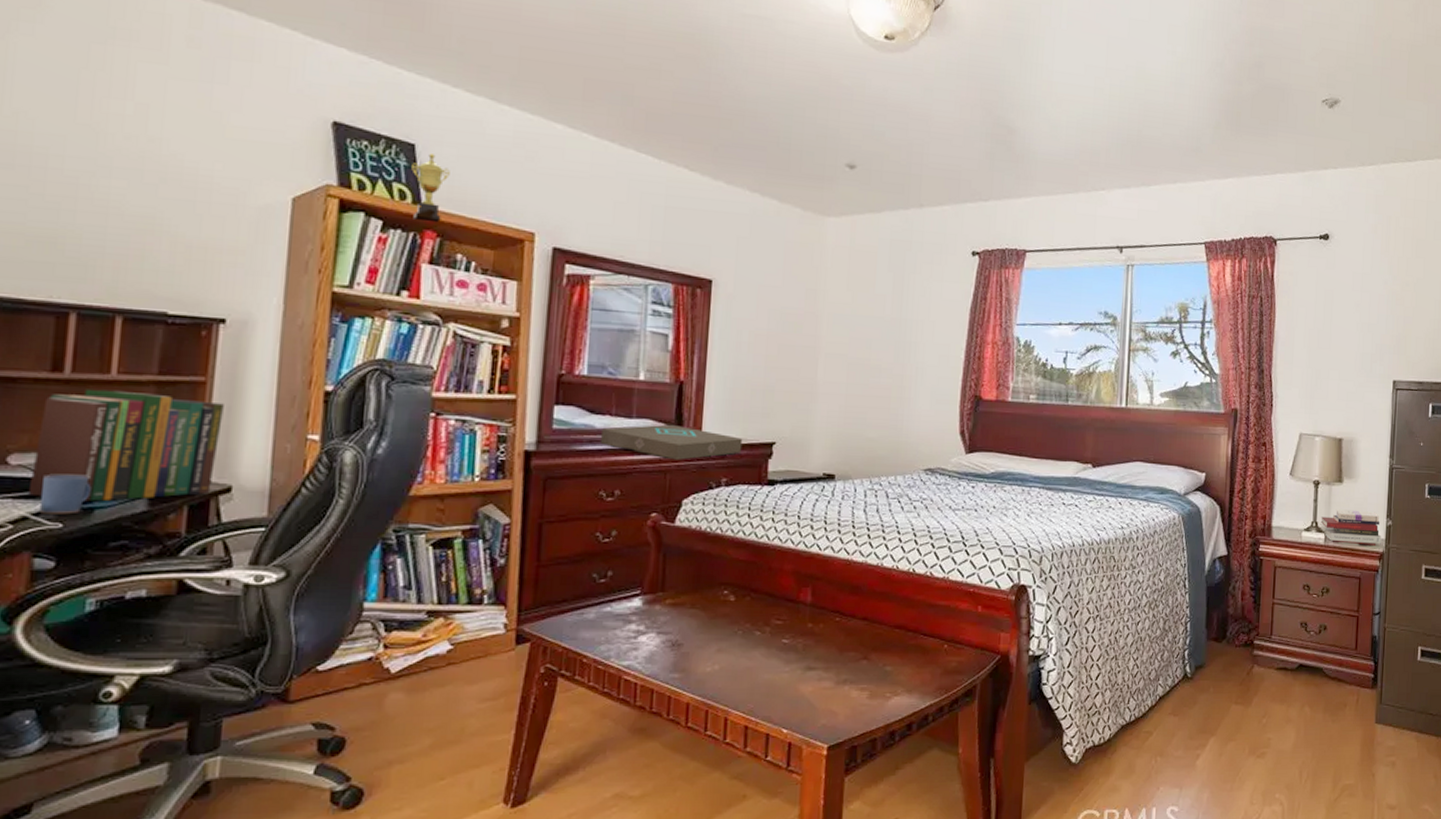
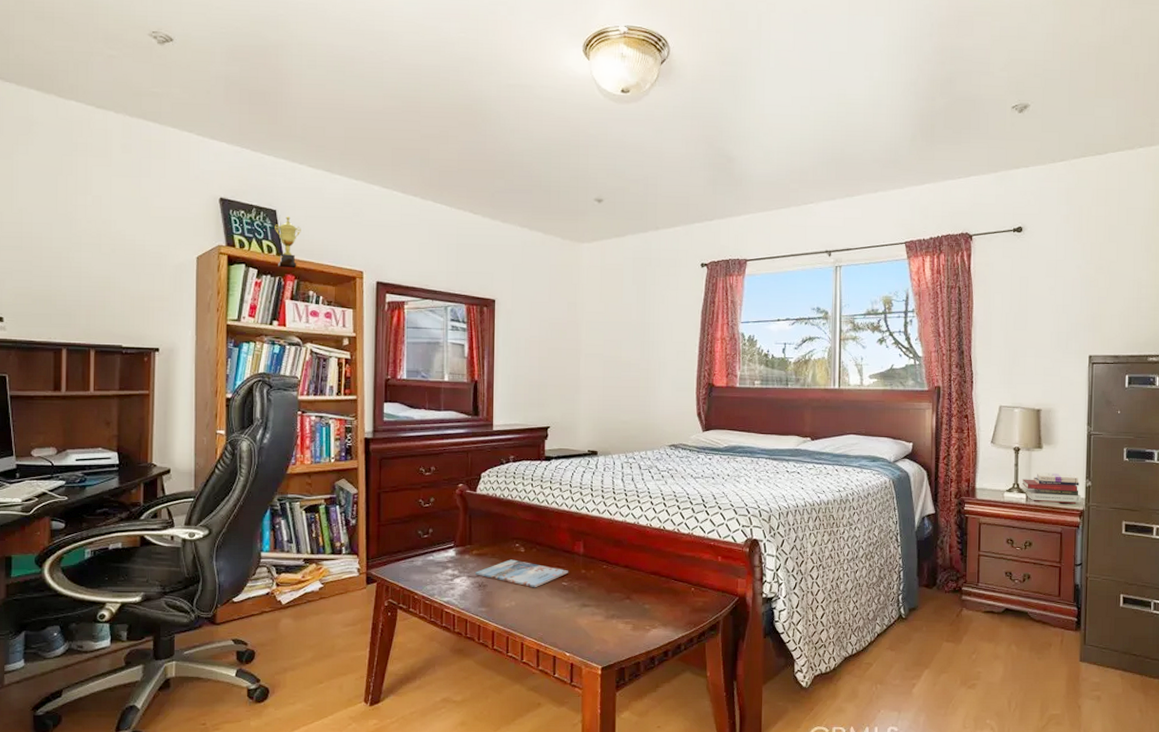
books: present [27,389,224,502] -> none [45,402,162,481]
mug: present [38,474,92,515] -> none [52,462,83,491]
decorative box: present [599,424,743,460] -> none [418,414,524,442]
magazine: none [668,610,792,647] -> present [475,559,569,588]

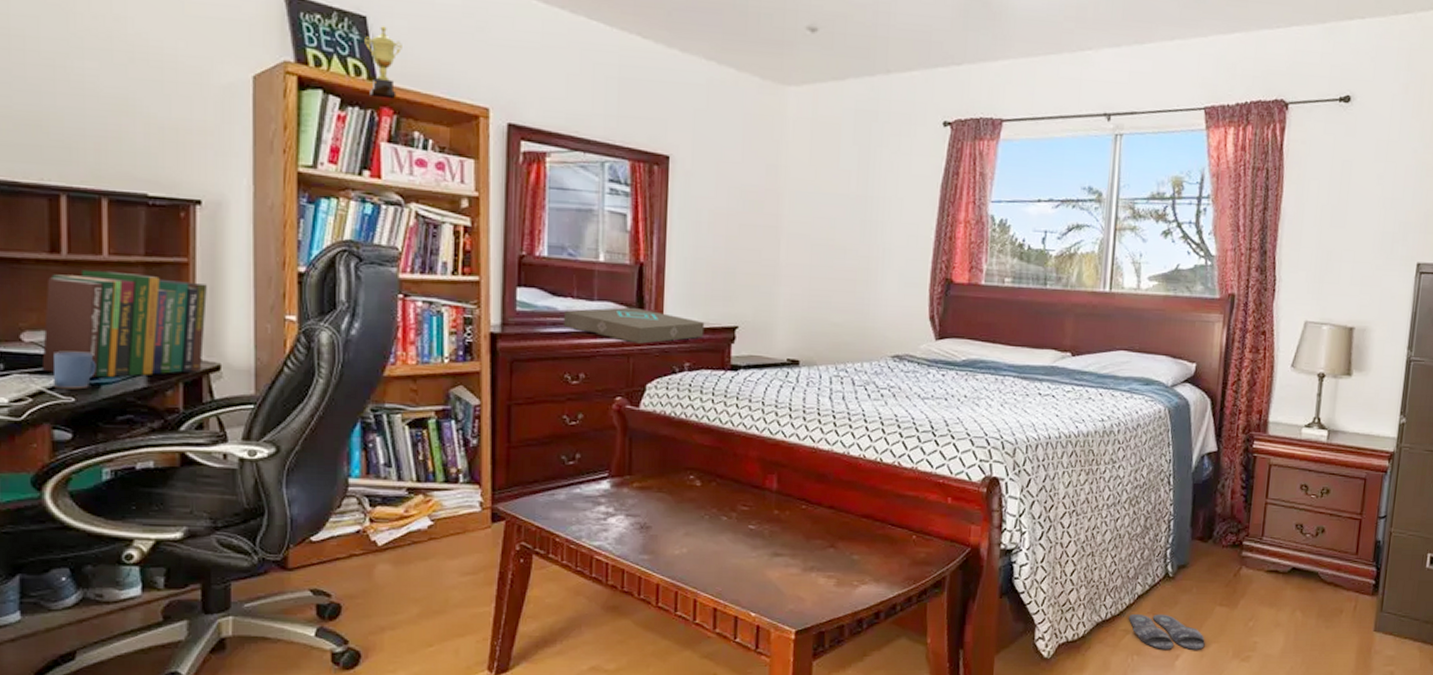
books: none [45,402,162,481] -> present [41,269,207,378]
mug: none [52,462,83,491] -> present [52,351,96,390]
decorative box: none [418,414,524,442] -> present [562,307,705,344]
magazine: present [475,559,569,588] -> none [636,495,758,532]
slippers: none [870,649,936,680] -> present [1128,613,1205,651]
books: present [1022,472,1081,504] -> none [1323,405,1393,444]

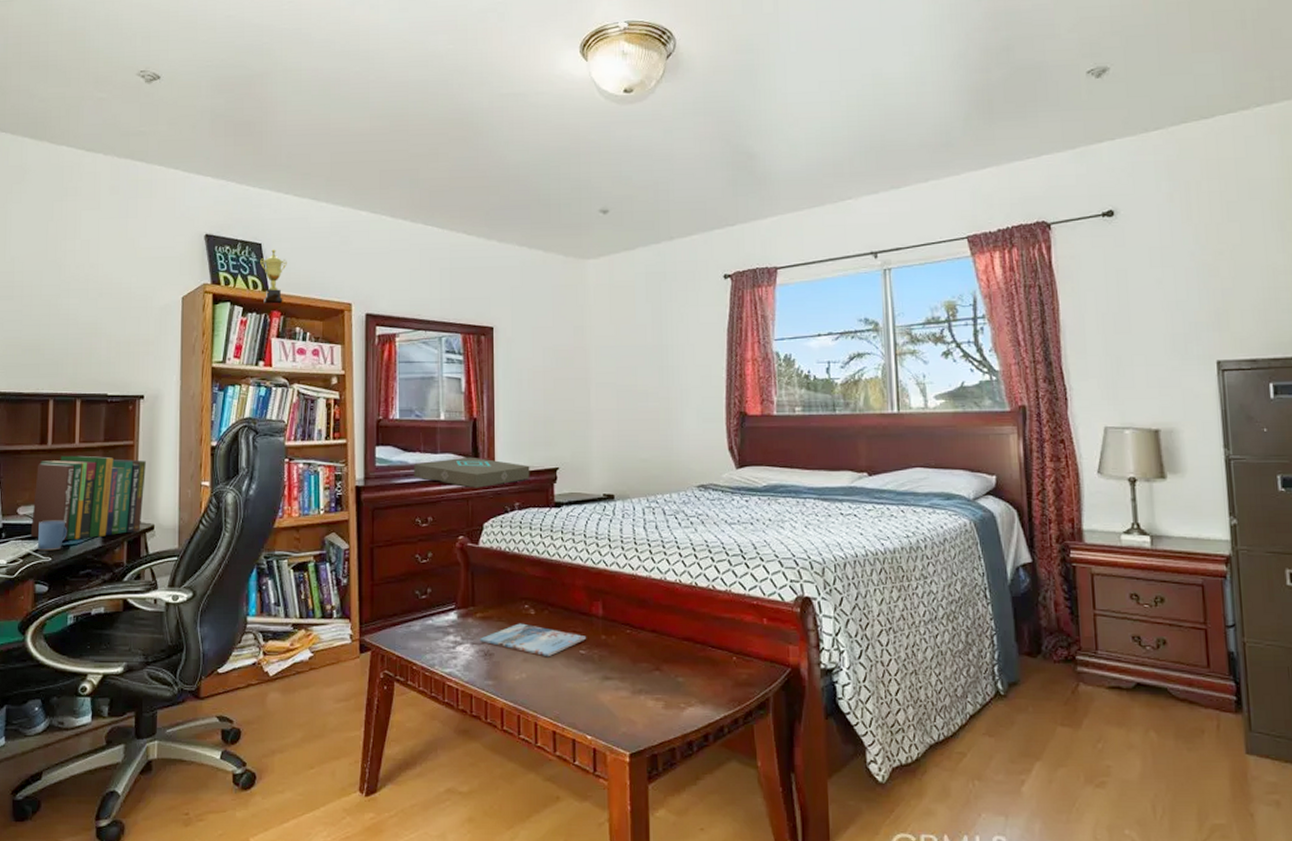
magazine: none [636,495,758,532] -> present [480,623,587,657]
slippers: present [1128,613,1205,651] -> none [962,734,1052,776]

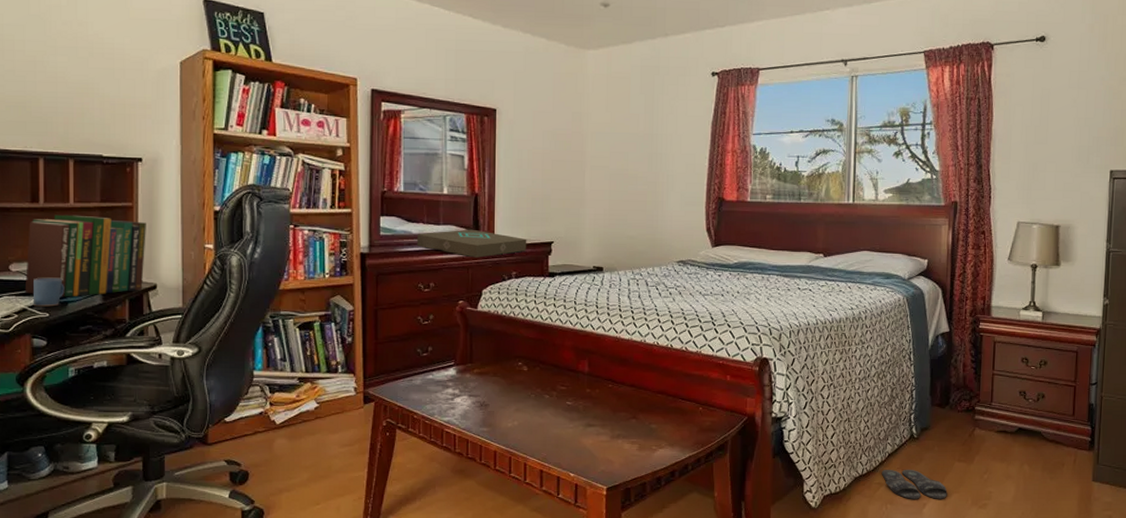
trophy: present [260,249,287,304] -> none [263,19,291,75]
magazine: present [480,623,587,657] -> none [477,378,574,408]
slippers: none [962,734,1052,776] -> present [881,469,947,500]

